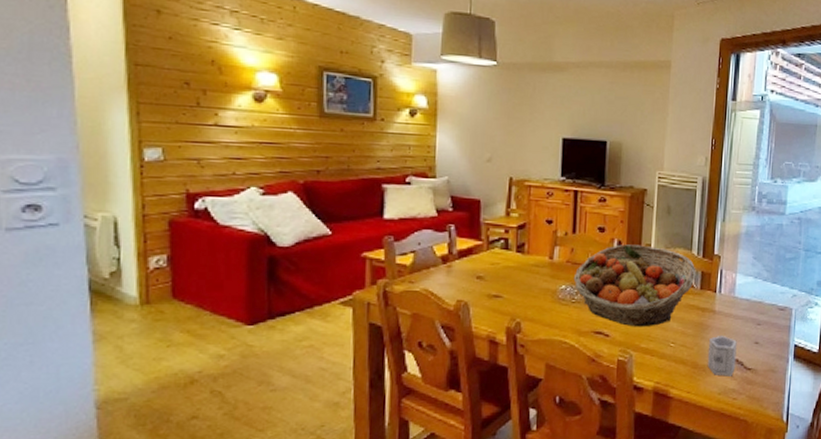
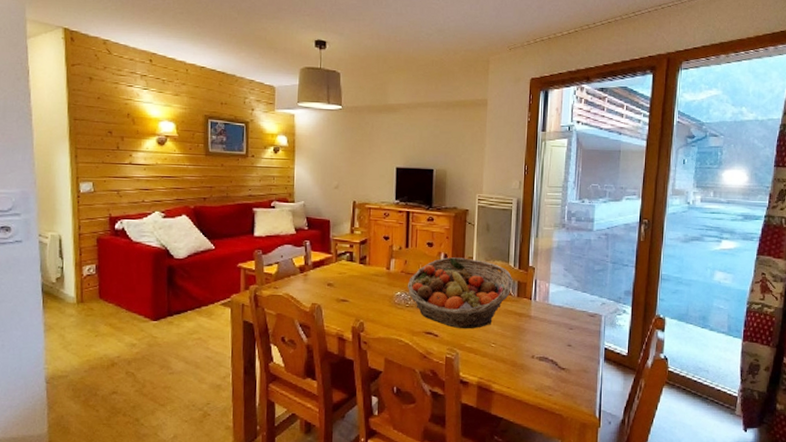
cup: present [707,335,737,376] -> none [524,337,551,375]

